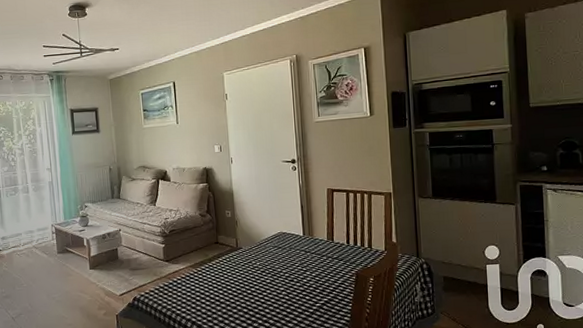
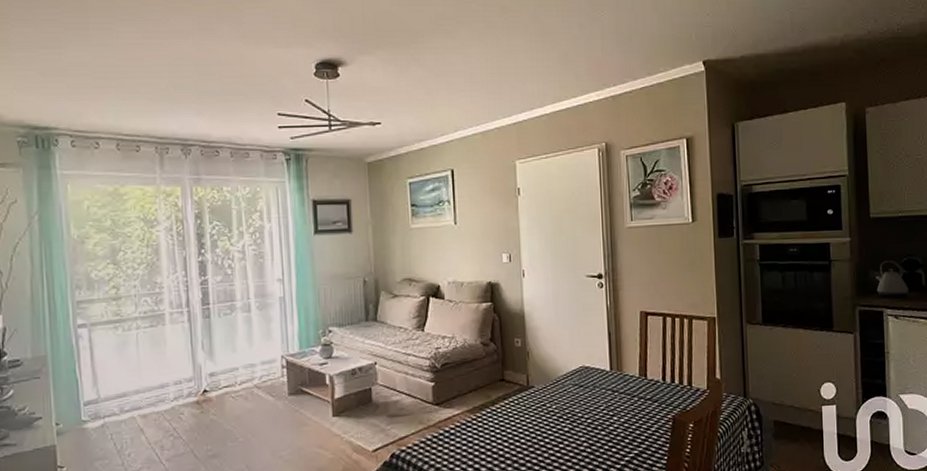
kettle: none [535,142,567,175] -> present [876,259,909,299]

